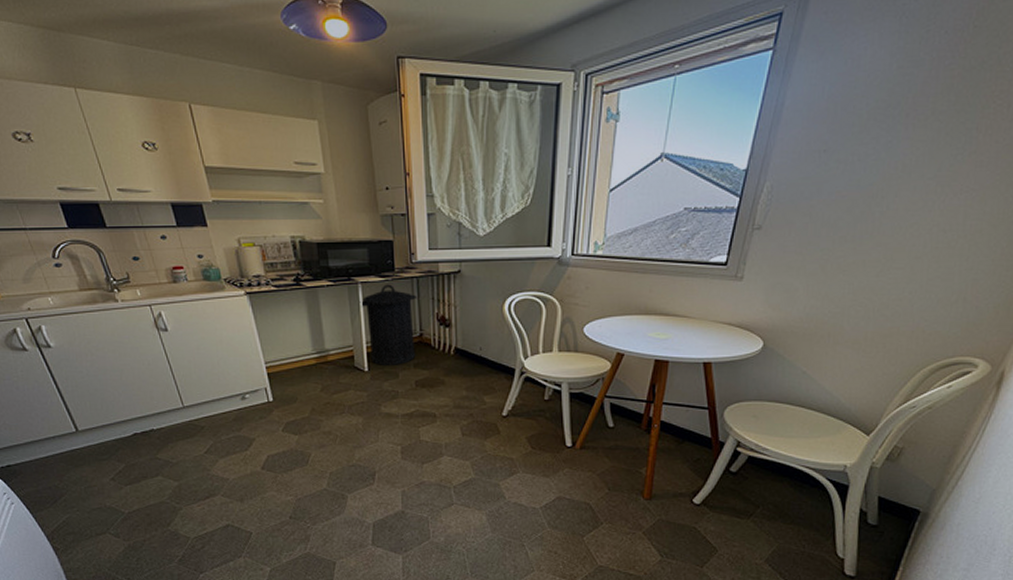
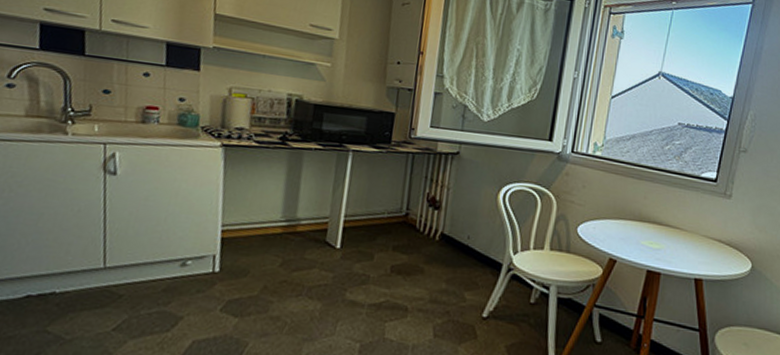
trash can: present [359,284,418,365] -> none [346,156,410,246]

